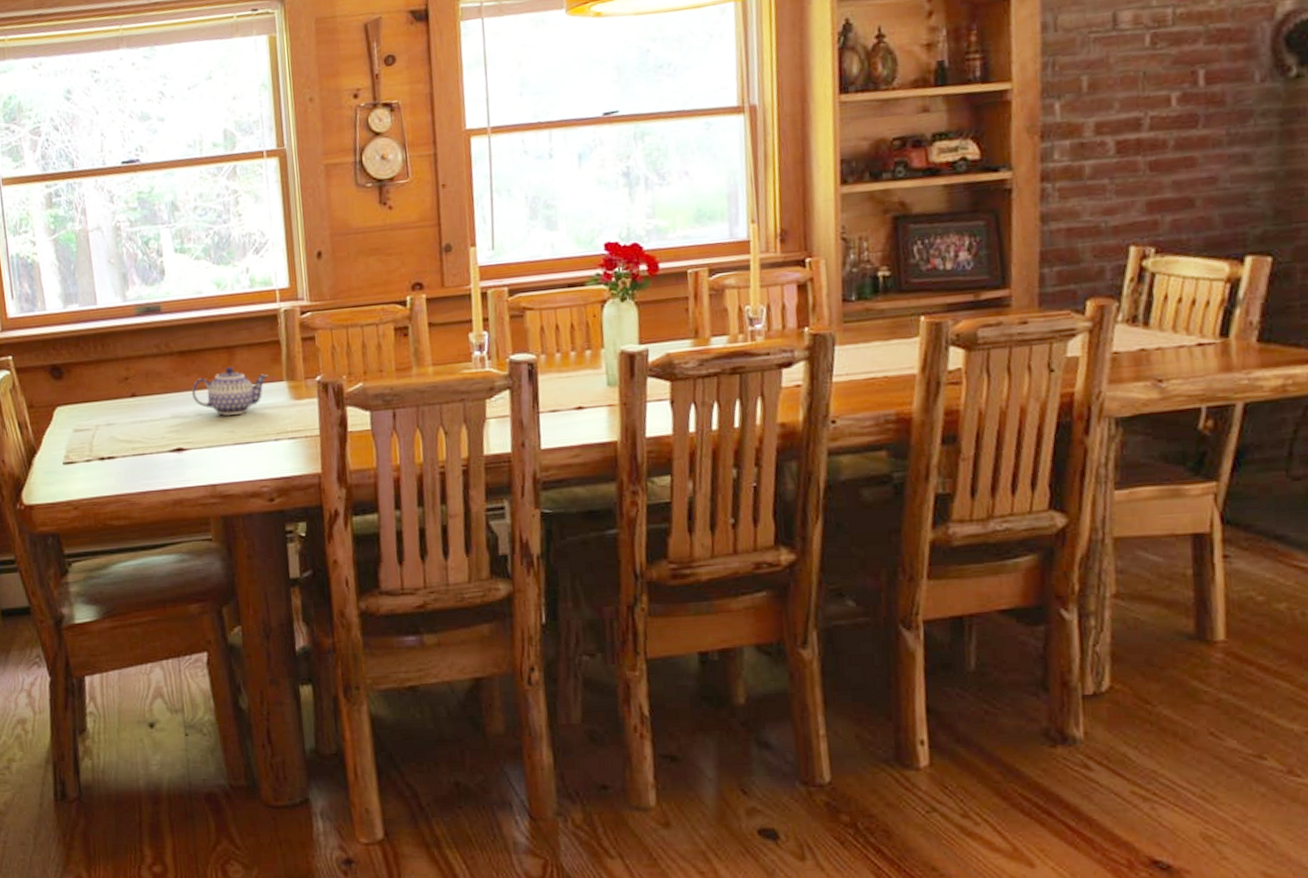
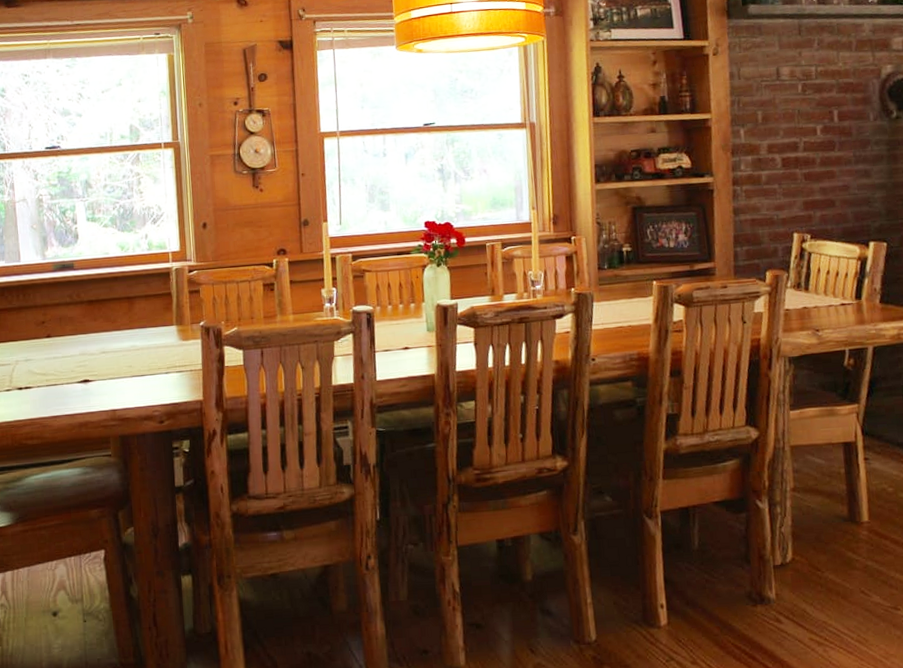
teapot: present [192,366,269,417] -> none [98,313,162,354]

